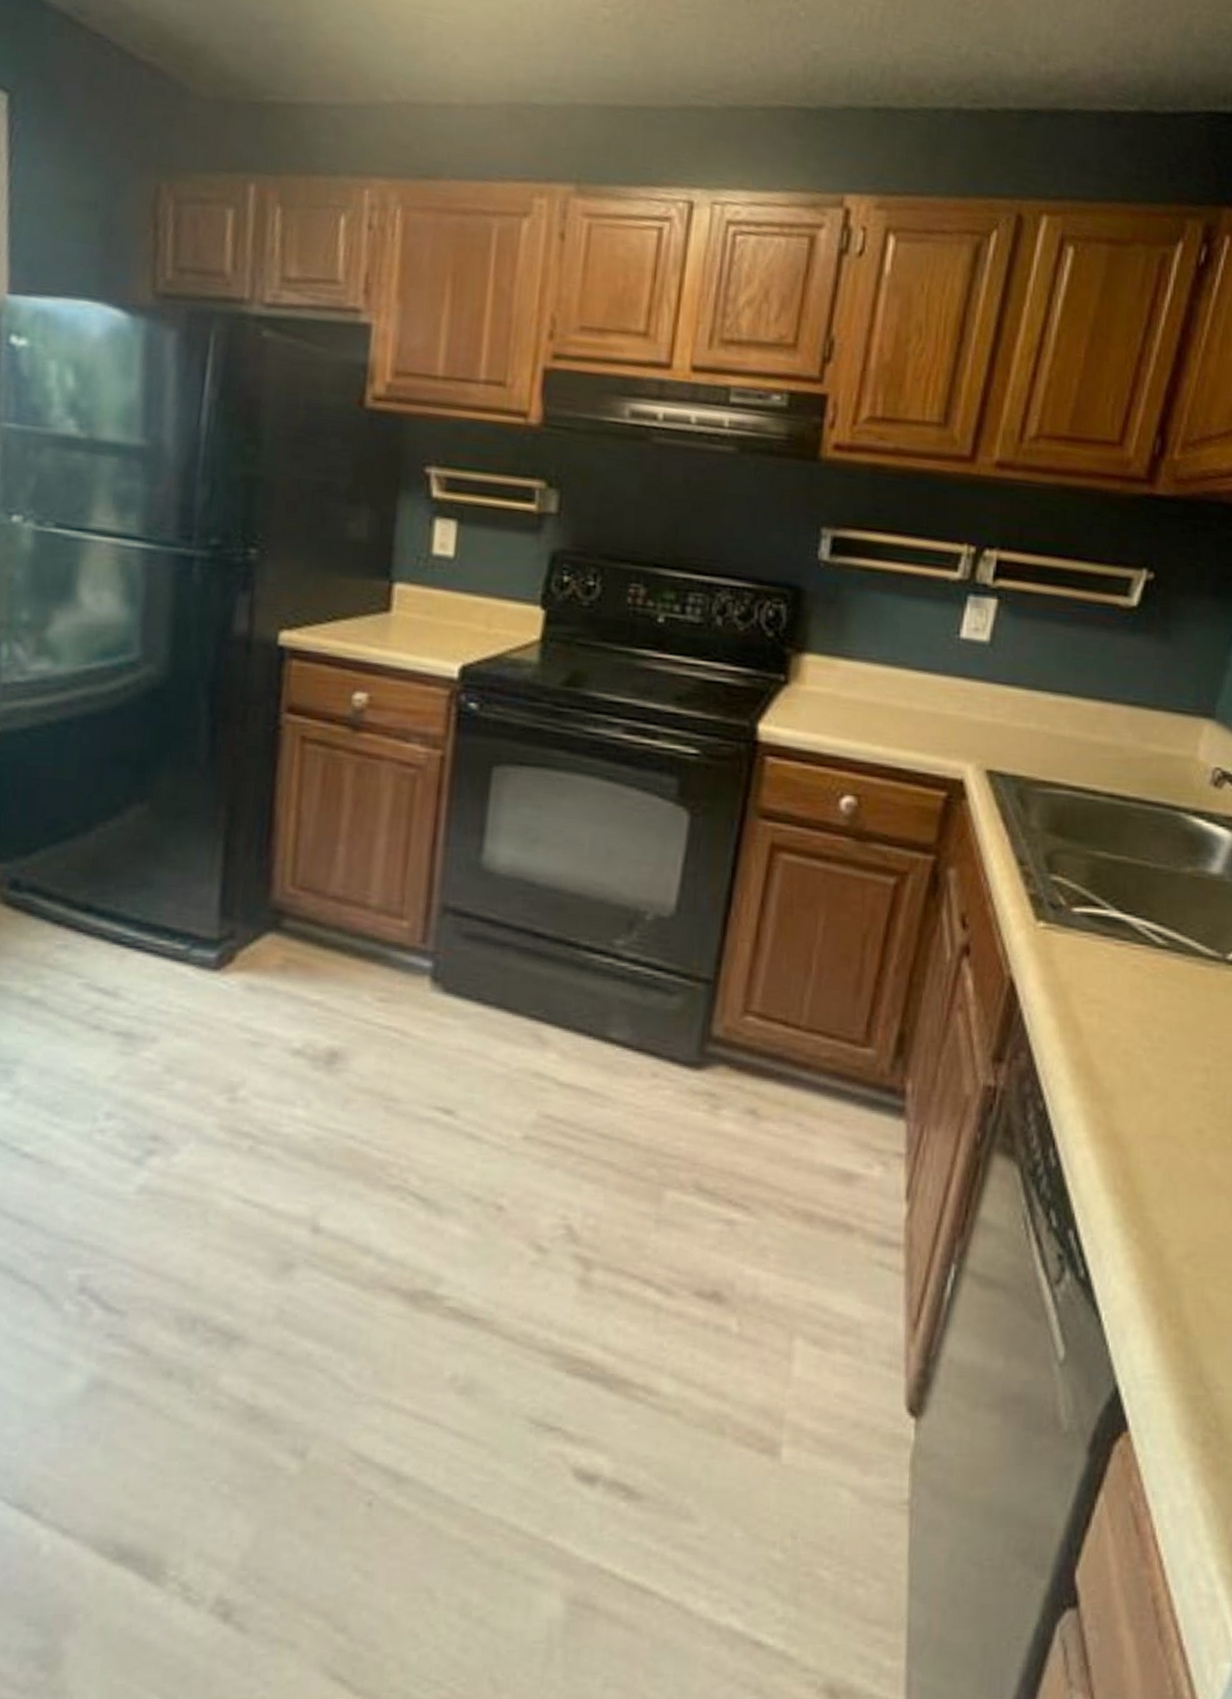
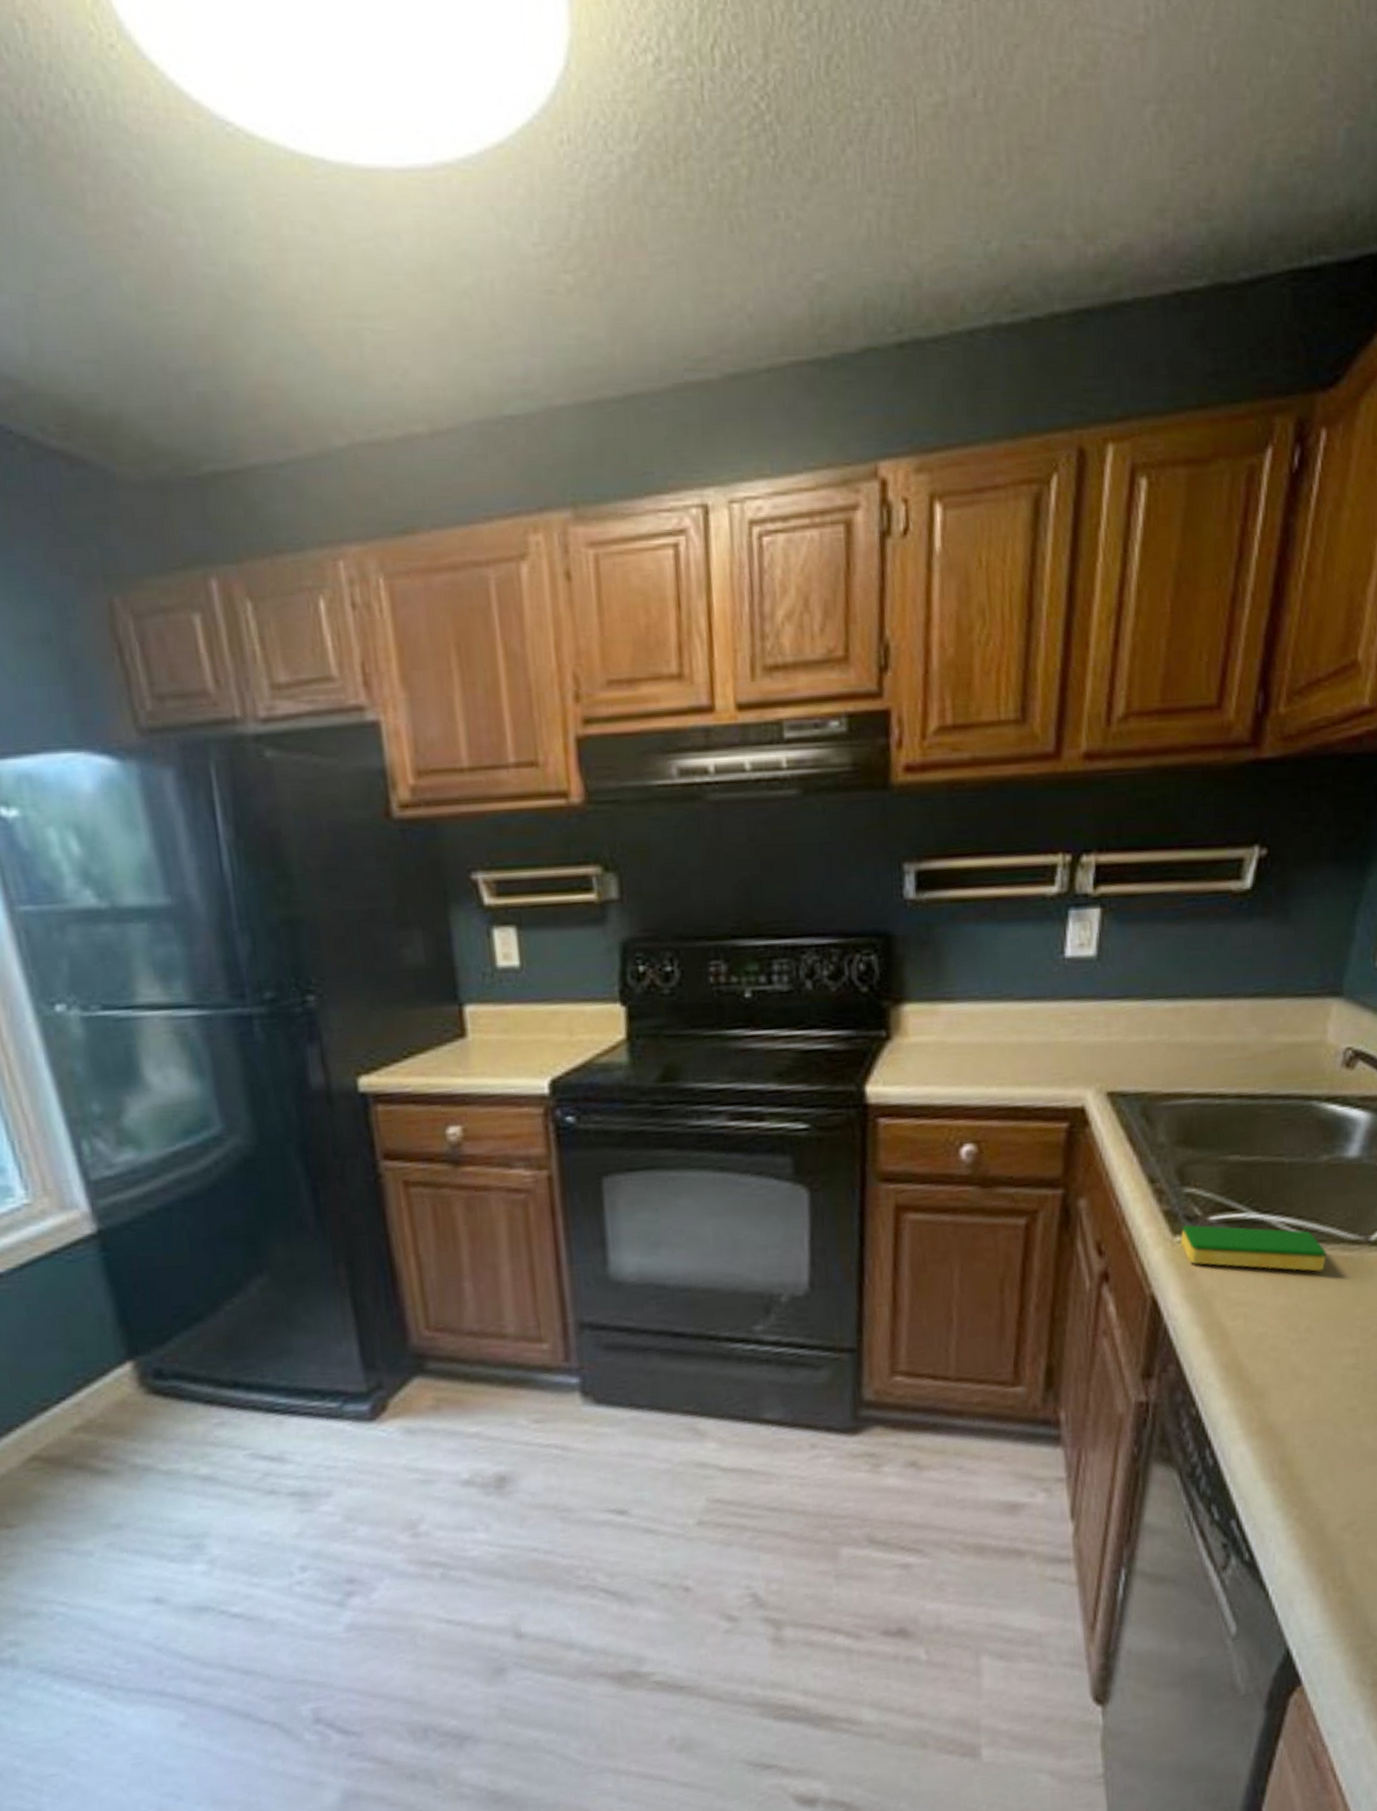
dish sponge: none [1042,912,1185,982] -> present [1180,1225,1327,1272]

